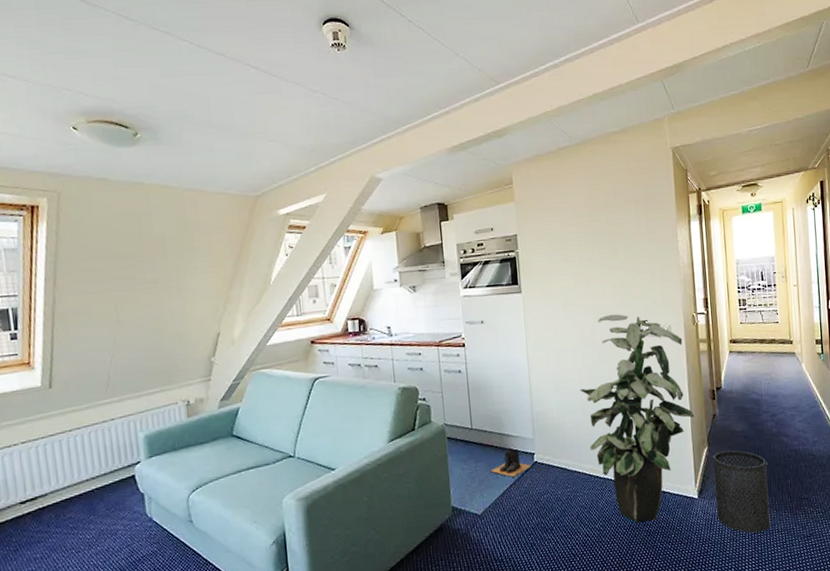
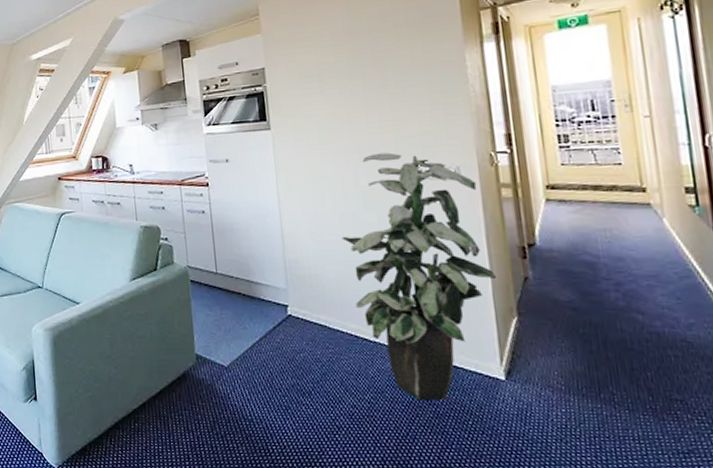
boots: present [491,447,532,477] -> none [238,297,285,329]
trash can: present [711,450,771,533] -> none [524,324,621,437]

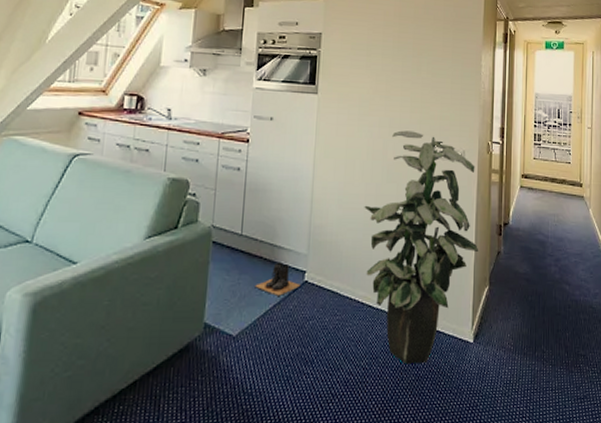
boots: none [238,297,285,329] -> present [255,261,301,296]

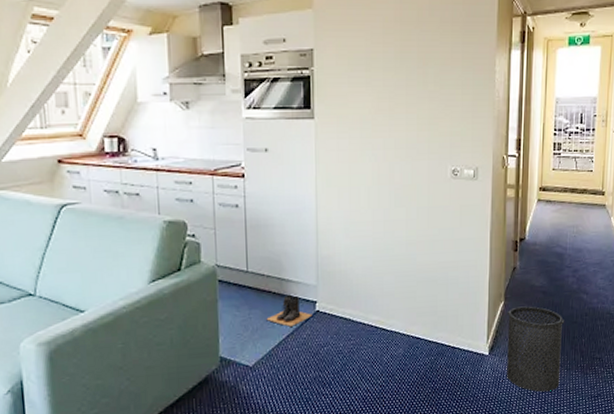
indoor plant: present [364,130,479,365] -> none [372,150,494,380]
trash can: none [491,293,548,389] -> present [507,306,565,392]

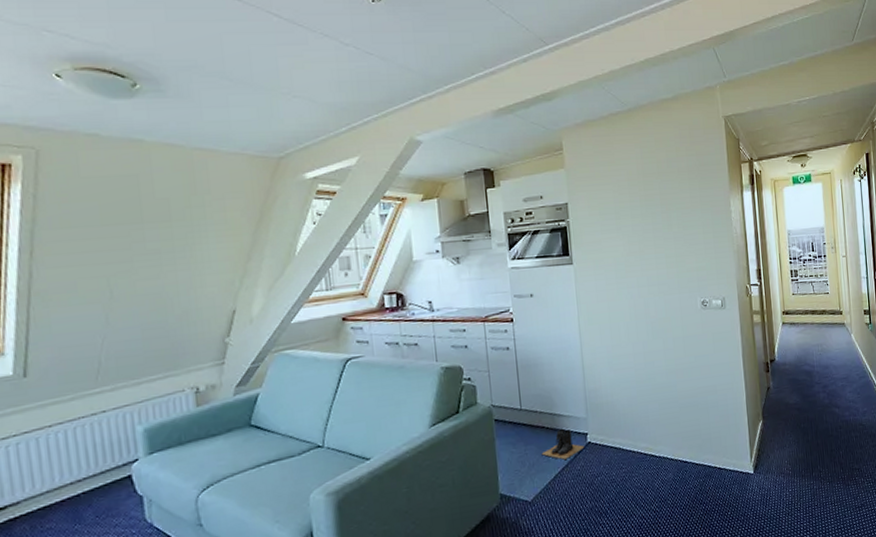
trash can: present [507,306,565,392] -> none [766,423,824,506]

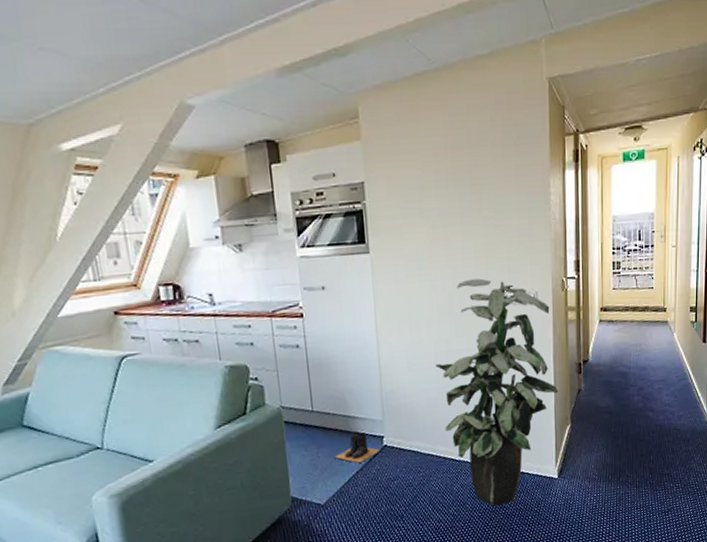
indoor plant: none [634,286,750,502] -> present [435,278,559,506]

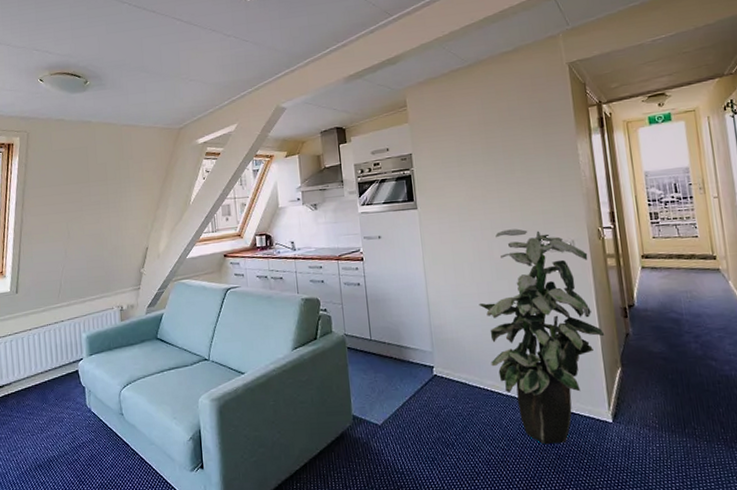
boots: present [335,430,381,463] -> none [390,360,431,389]

